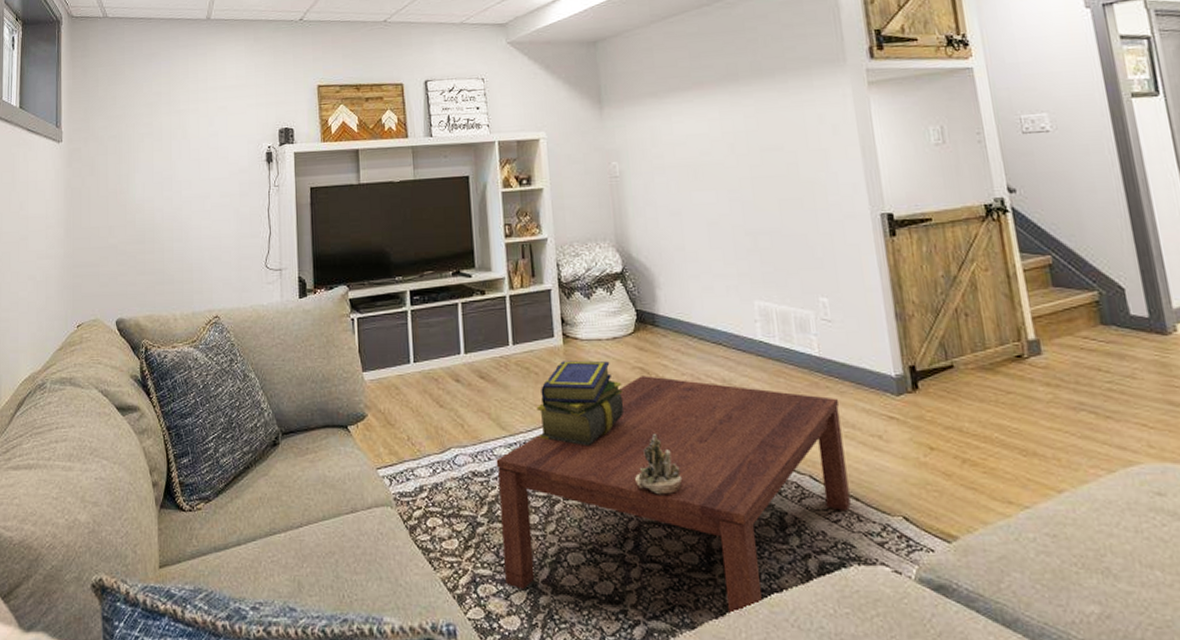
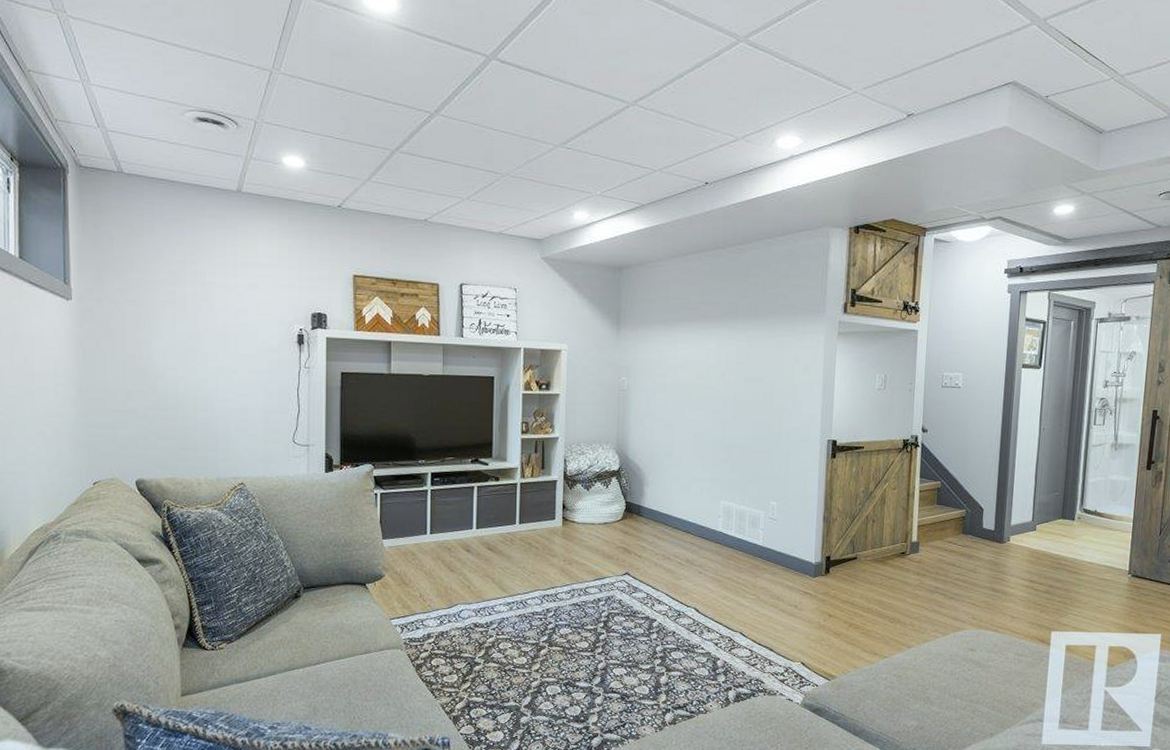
coffee table: present [496,376,851,613] -> none [495,554,770,728]
stack of books: present [536,360,624,447] -> none [533,539,607,607]
succulent planter: present [635,434,683,495] -> none [608,599,645,644]

